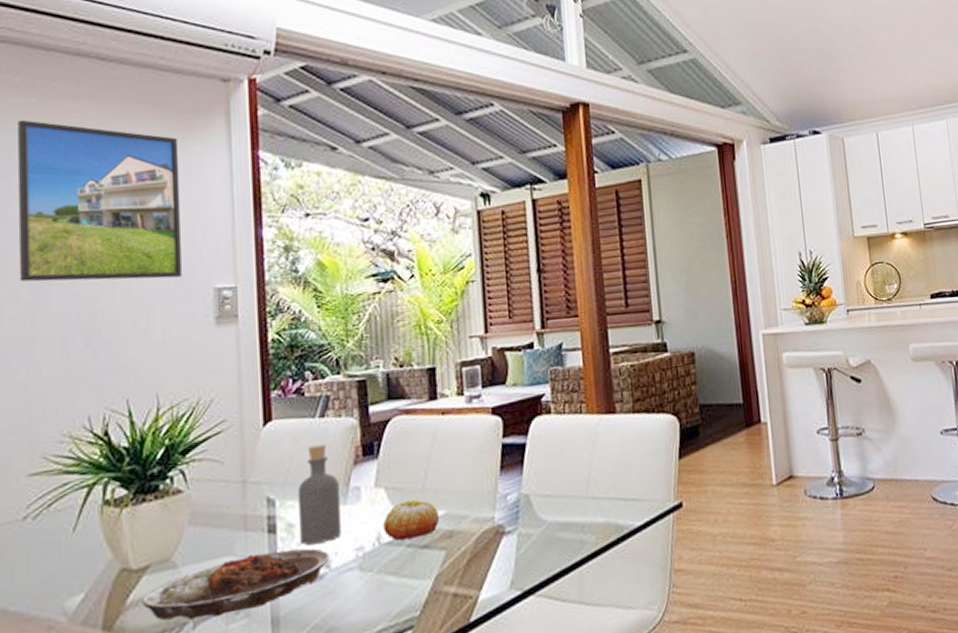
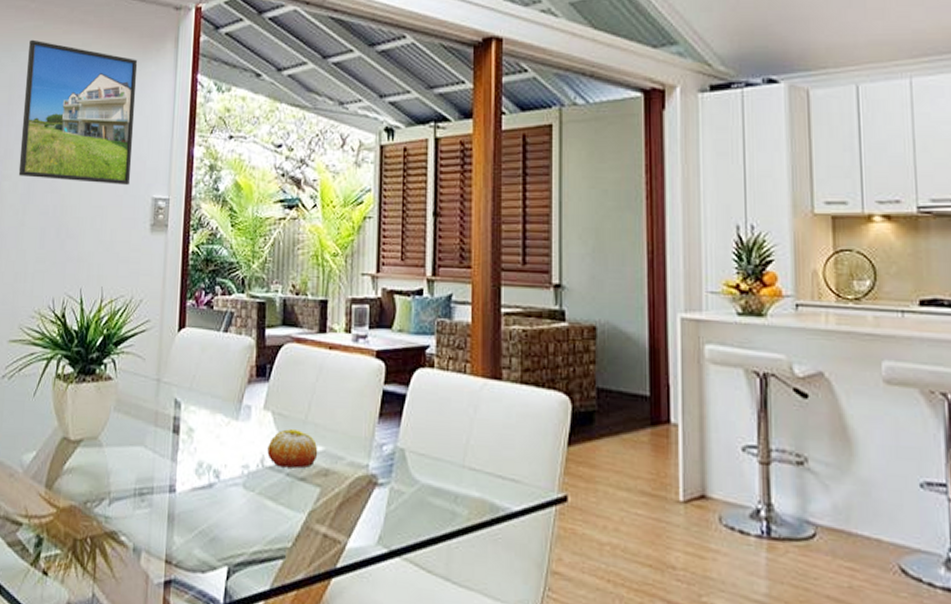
plate: present [142,548,330,621] -> none [74,449,220,500]
bottle: present [297,444,342,545] -> none [197,357,235,453]

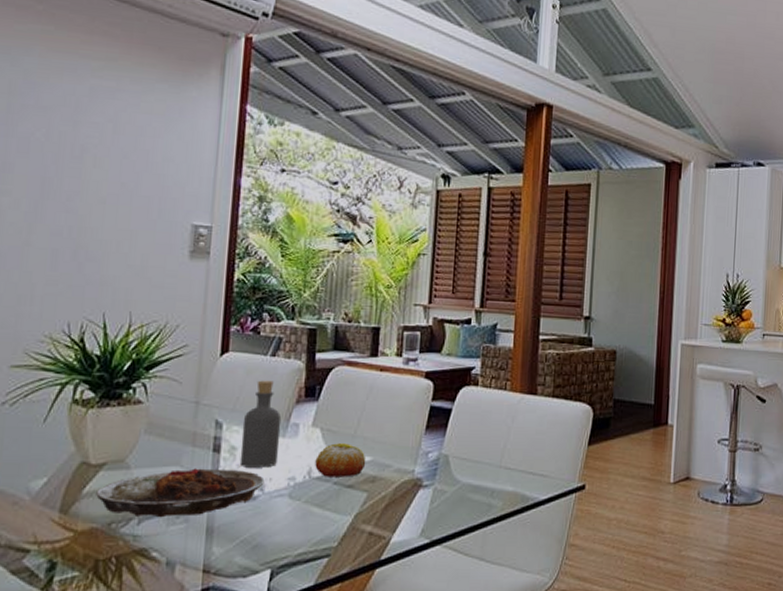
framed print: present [18,39,138,185] -> none [21,44,176,210]
plate: none [74,449,220,500] -> present [96,468,265,518]
bottle: none [197,357,235,453] -> present [239,380,282,468]

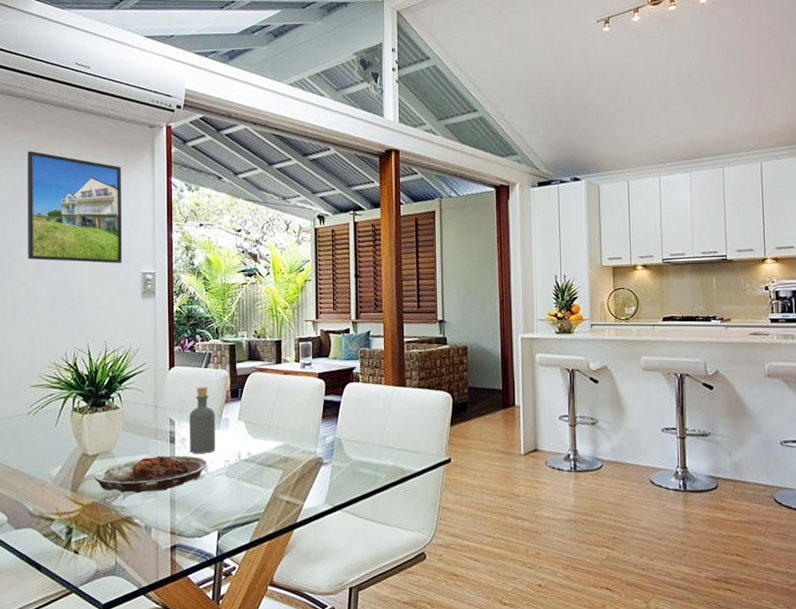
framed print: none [21,44,176,210] -> present [27,151,123,263]
fruit: present [315,443,366,477] -> none [243,432,280,459]

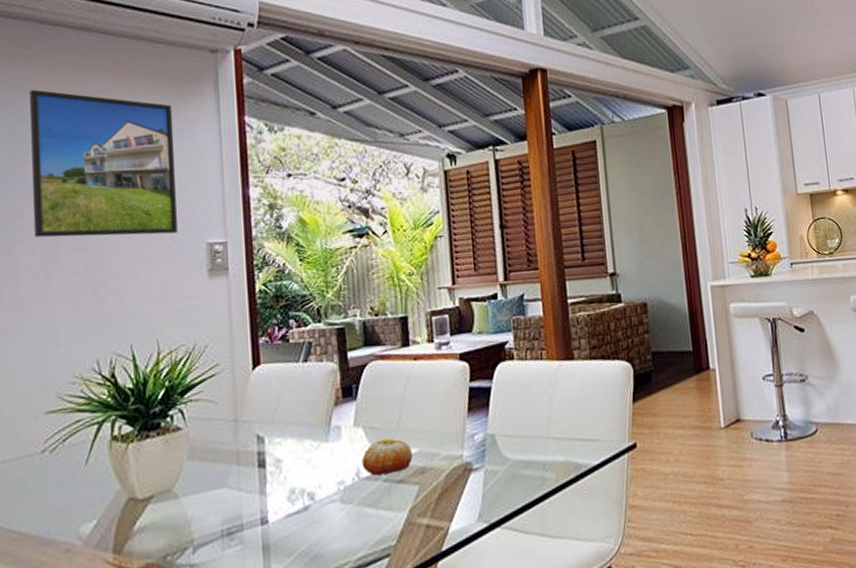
plate: present [94,455,208,494] -> none [147,481,314,546]
bottle: present [189,386,216,454] -> none [284,386,324,479]
fruit: none [243,432,280,459] -> present [362,438,413,476]

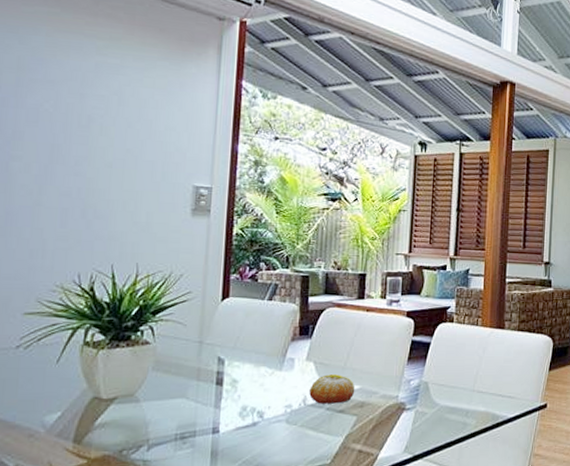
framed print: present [29,89,179,238] -> none [31,25,177,173]

